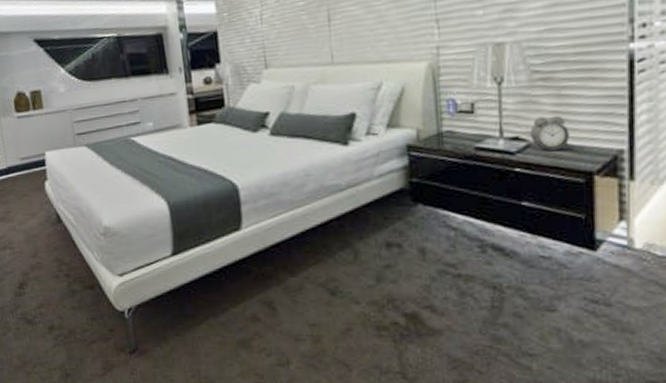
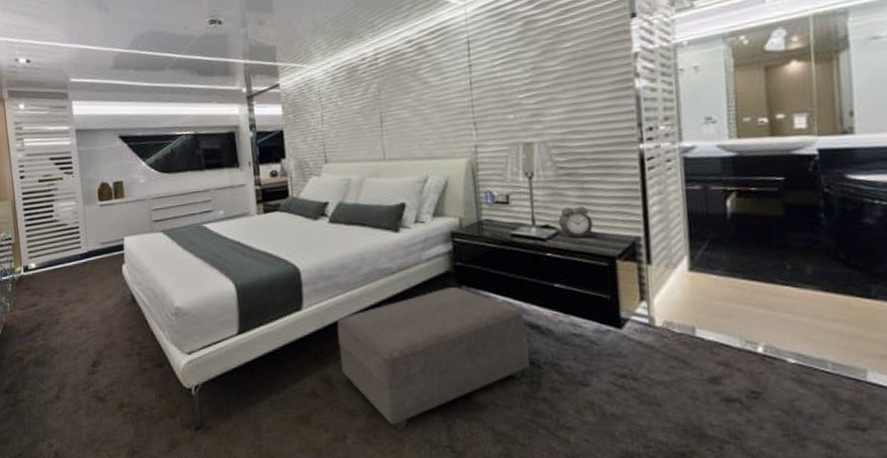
ottoman: none [279,206,491,355] -> present [337,287,530,429]

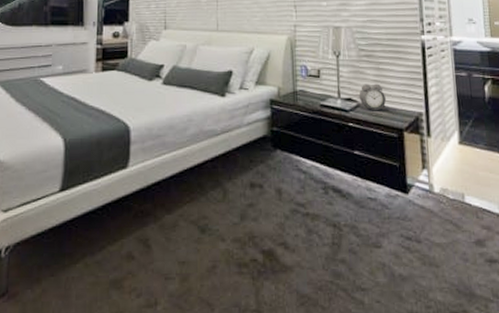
ottoman: present [337,287,530,429] -> none [159,151,332,293]

